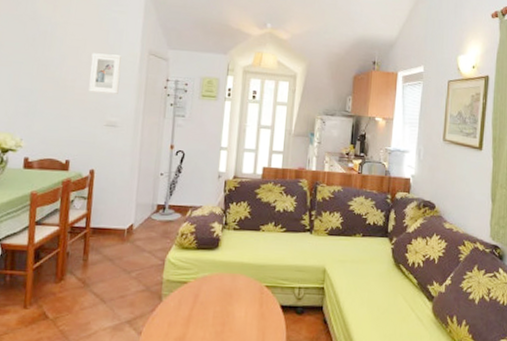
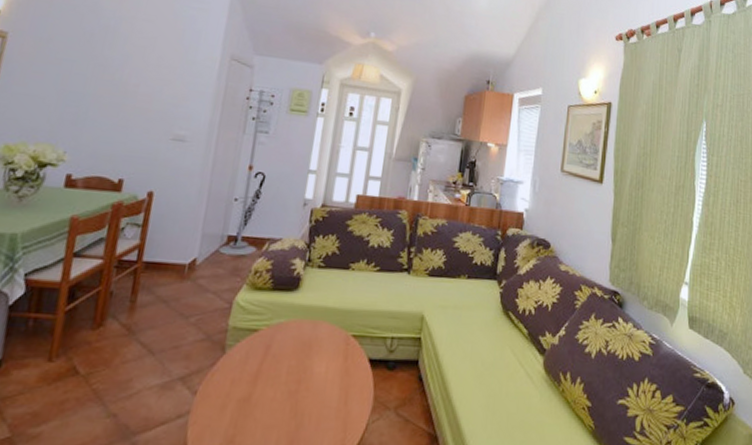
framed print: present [88,53,121,94] -> none [154,54,198,103]

